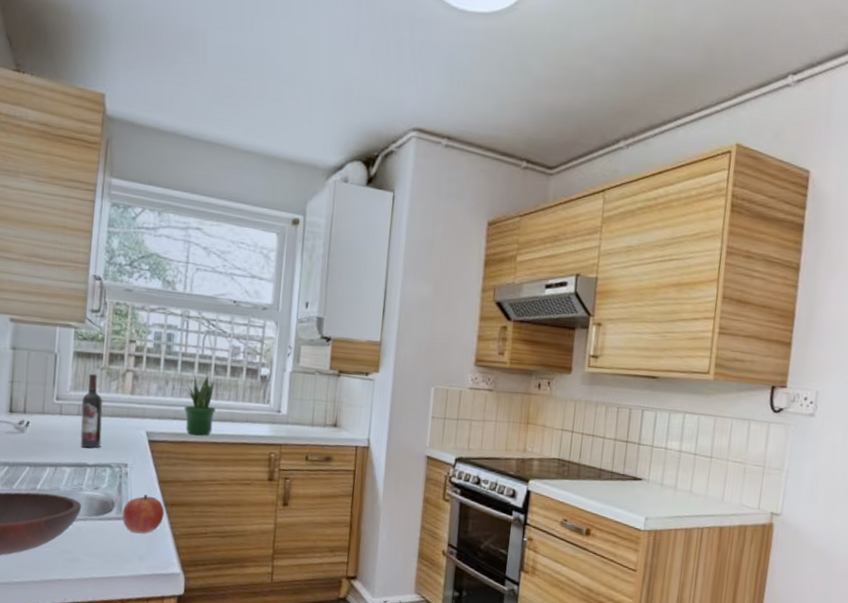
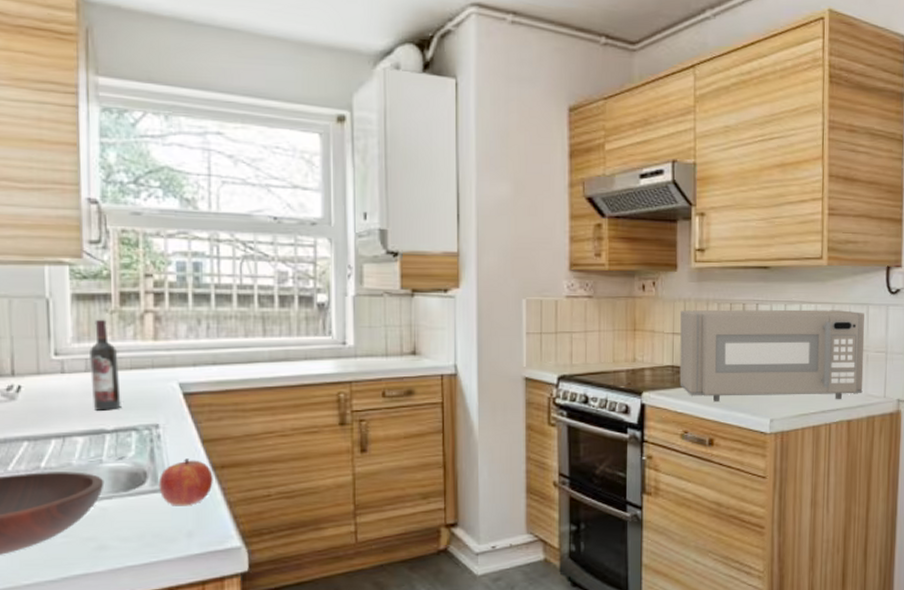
planter: present [184,374,216,436] -> none [224,308,266,381]
microwave: none [563,409,746,507] -> present [679,309,865,401]

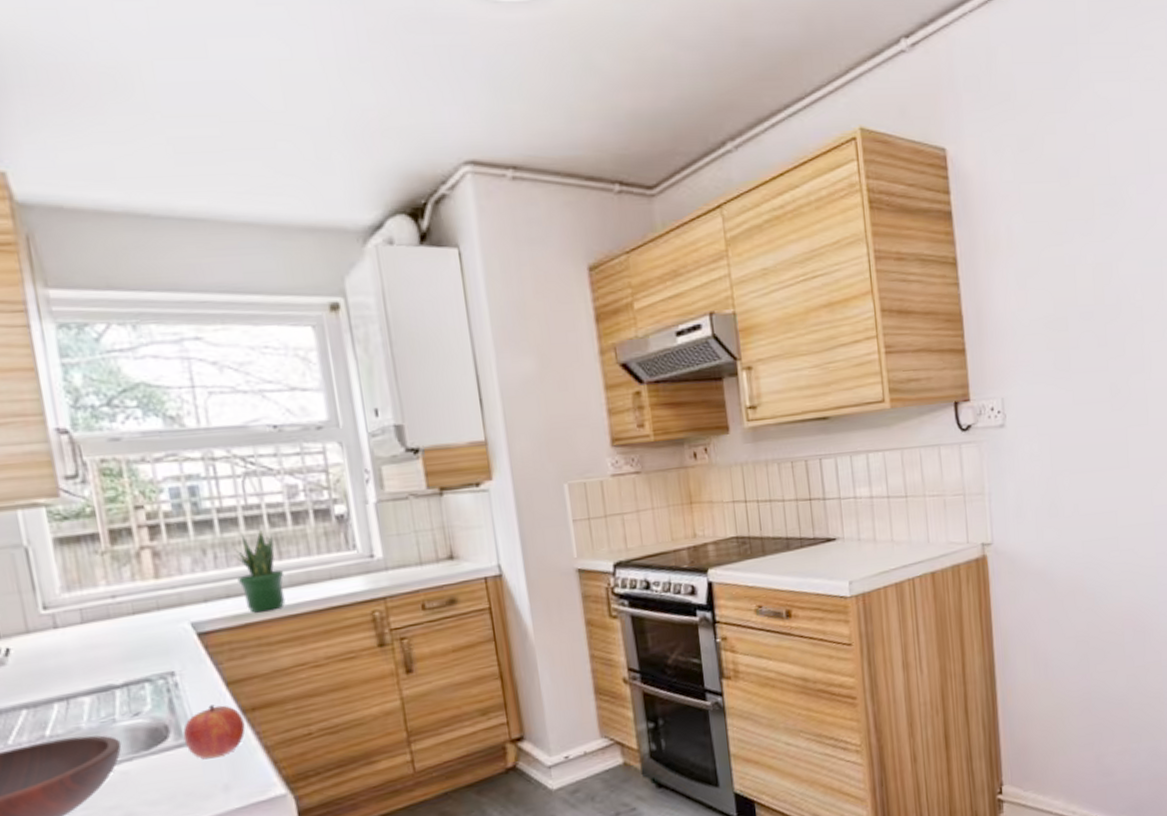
wine bottle: present [89,319,121,411] -> none [83,562,129,665]
planter: none [224,308,266,381] -> present [234,530,286,613]
microwave: present [679,309,865,401] -> none [738,454,944,570]

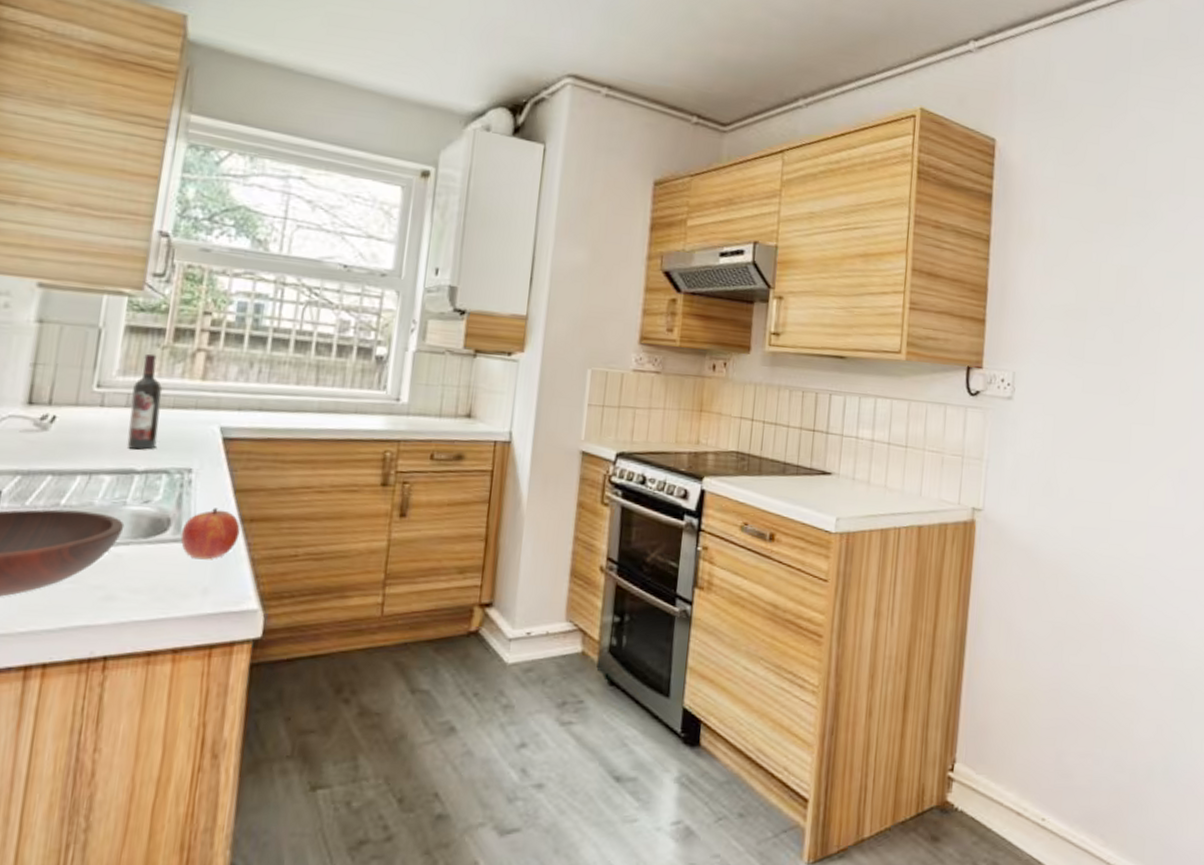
wine bottle: none [83,562,129,665] -> present [126,353,162,450]
planter: present [234,530,286,613] -> none [273,354,317,431]

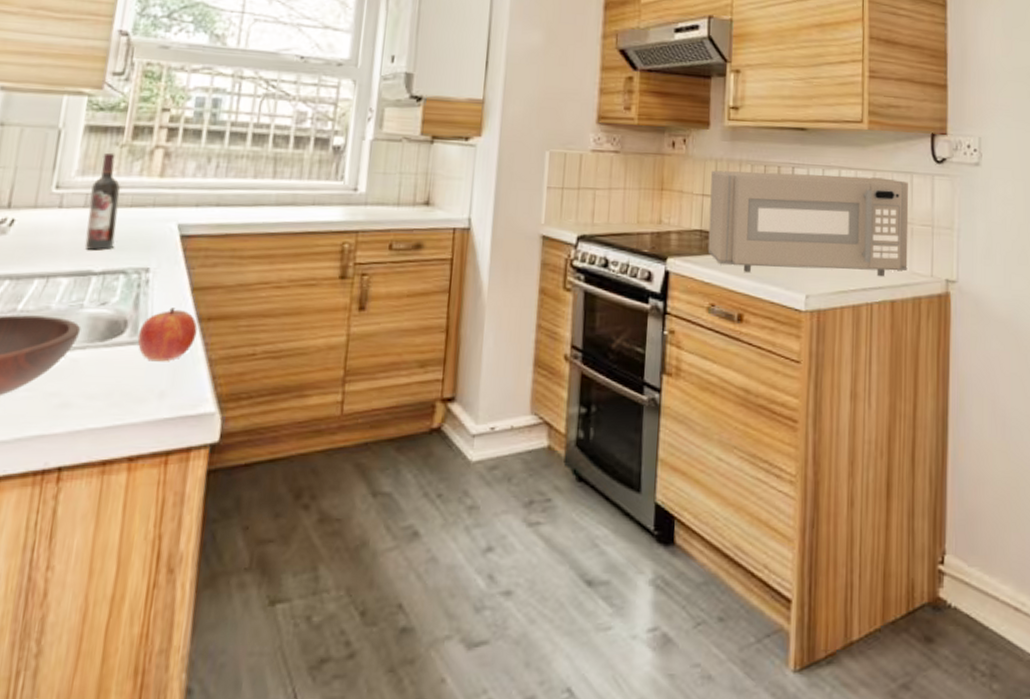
microwave: none [743,394,942,503] -> present [707,170,909,277]

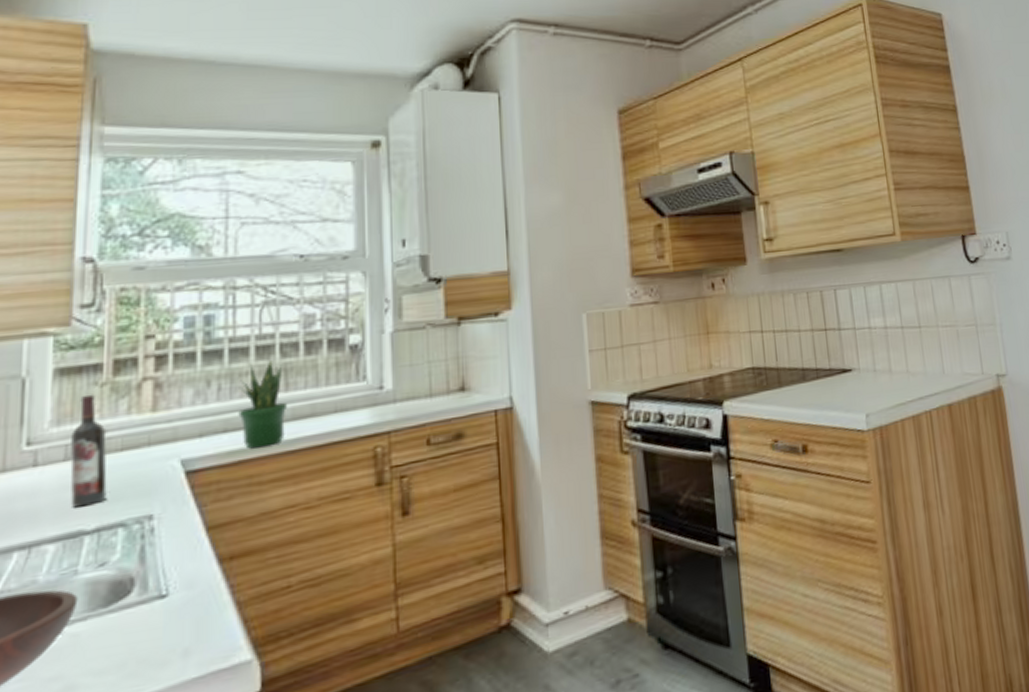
fruit: present [137,308,198,362] -> none [148,553,219,618]
planter: none [230,147,274,225] -> present [238,361,288,449]
microwave: present [707,170,909,277] -> none [755,285,959,402]

